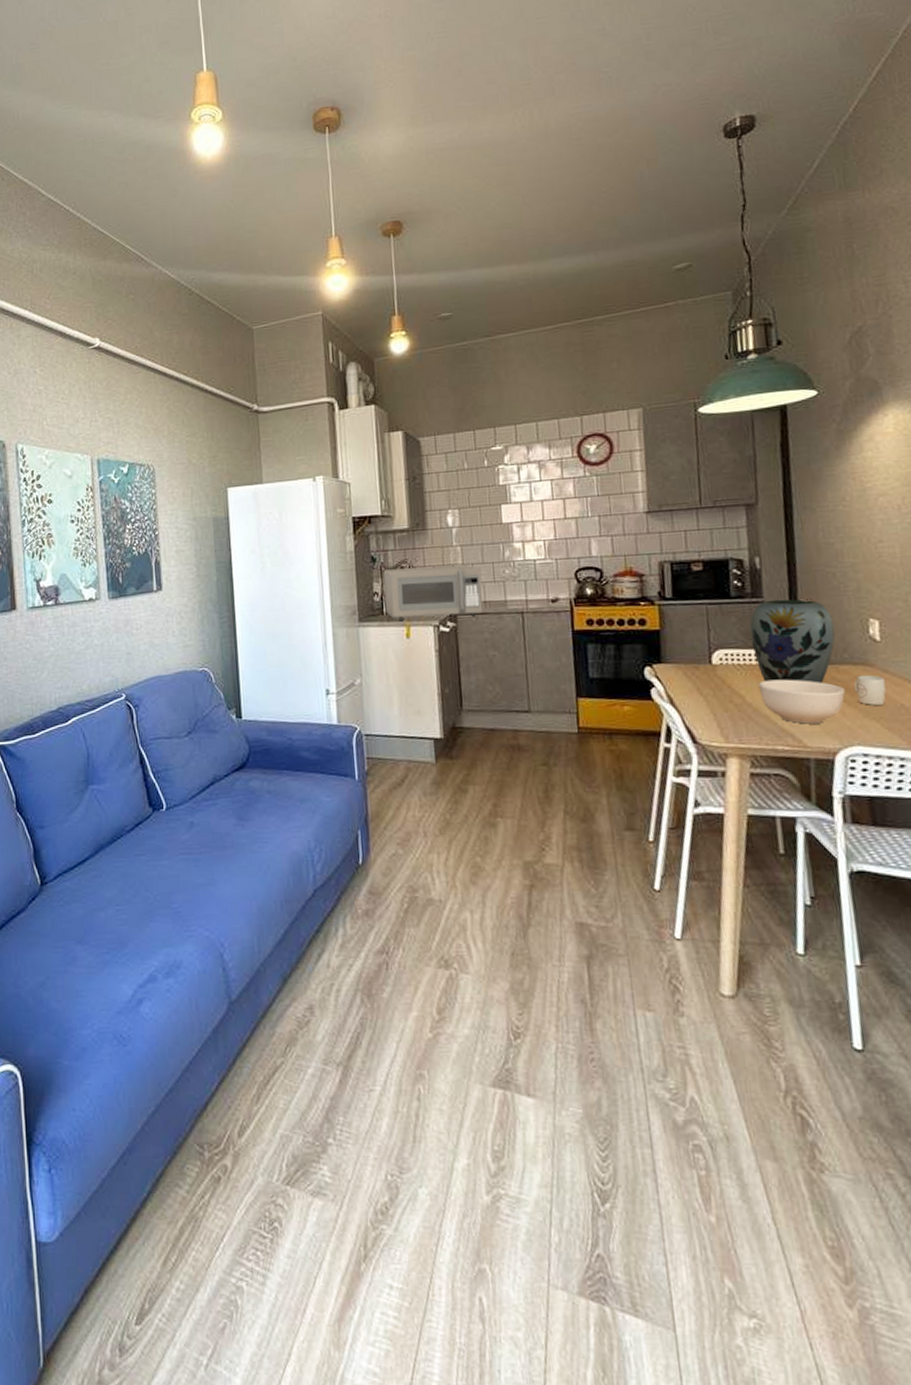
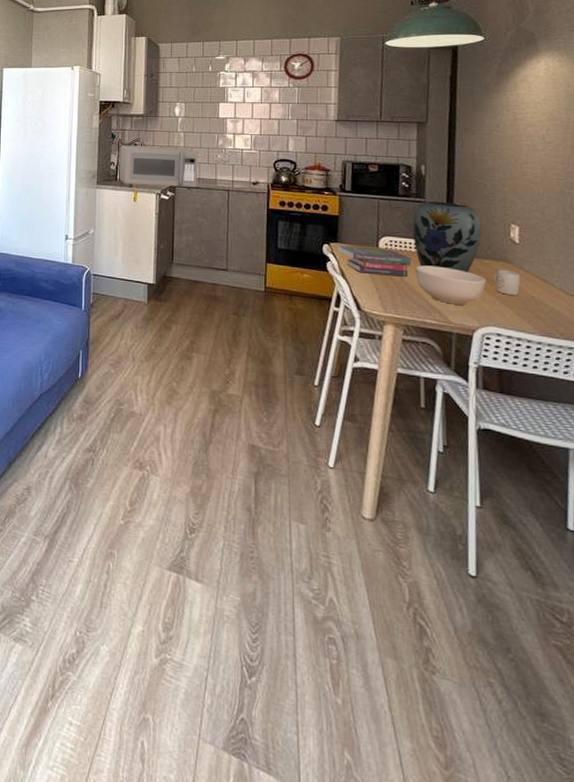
books: none [662,665,754,698] -> present [338,245,412,277]

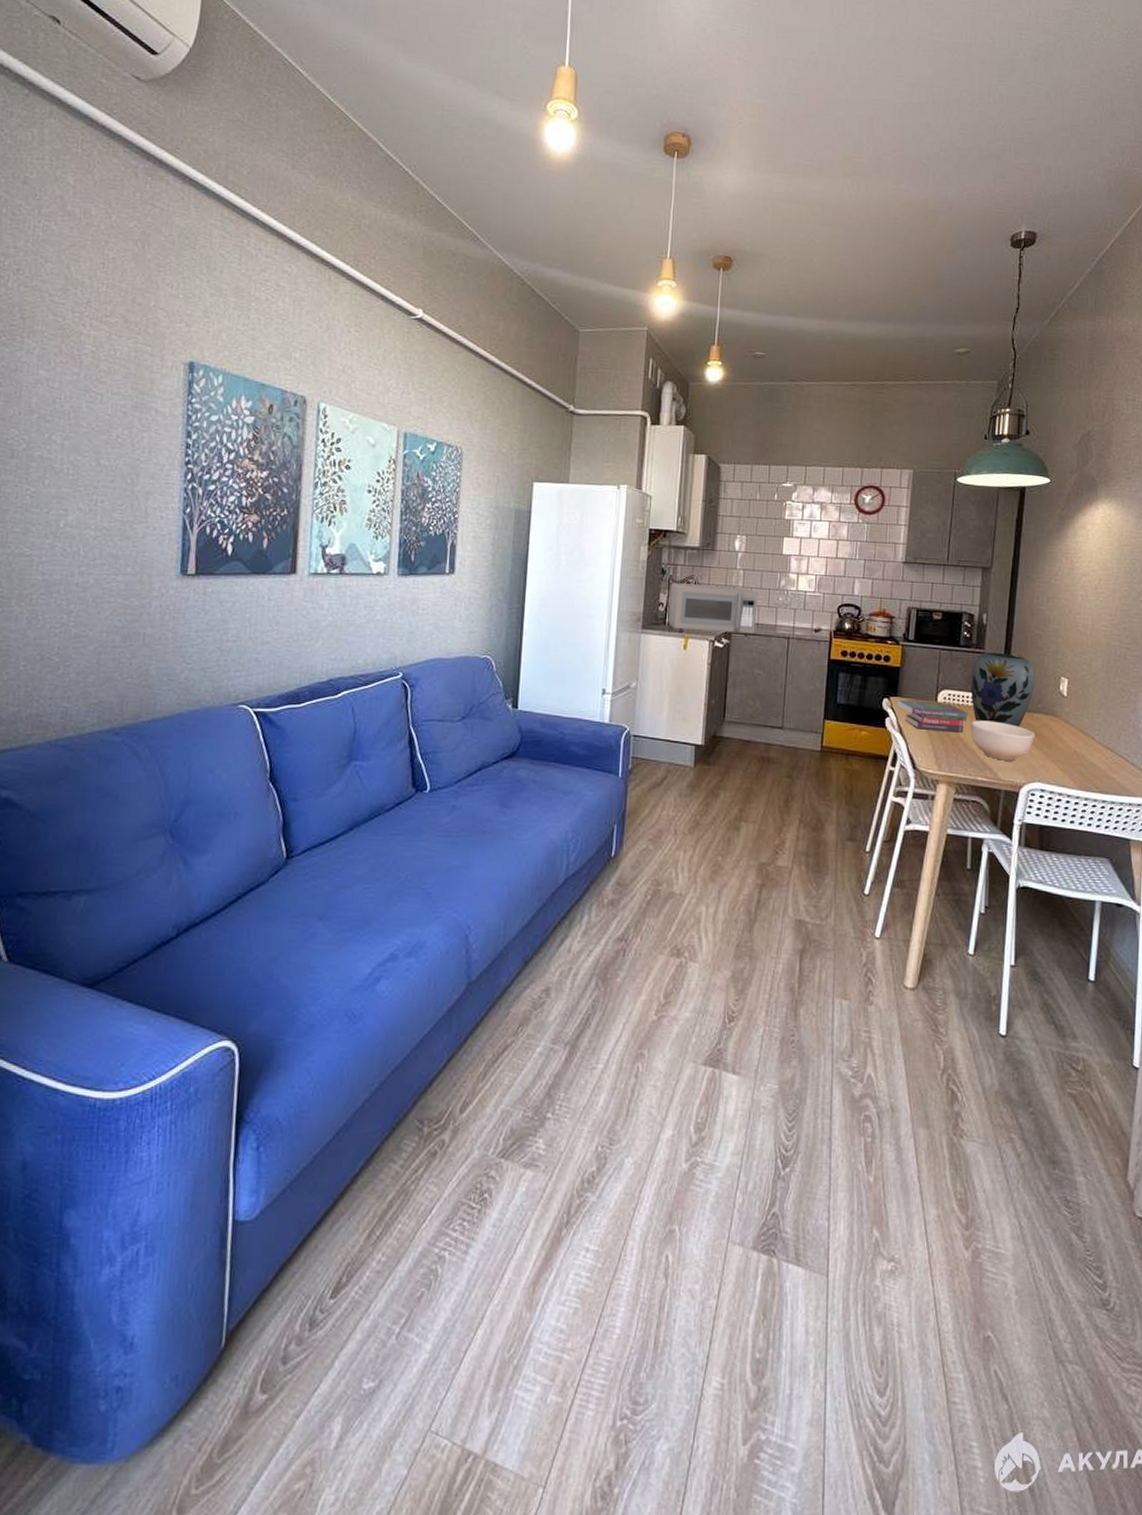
mug: present [493,269,521,296] -> none [1042,723,1066,751]

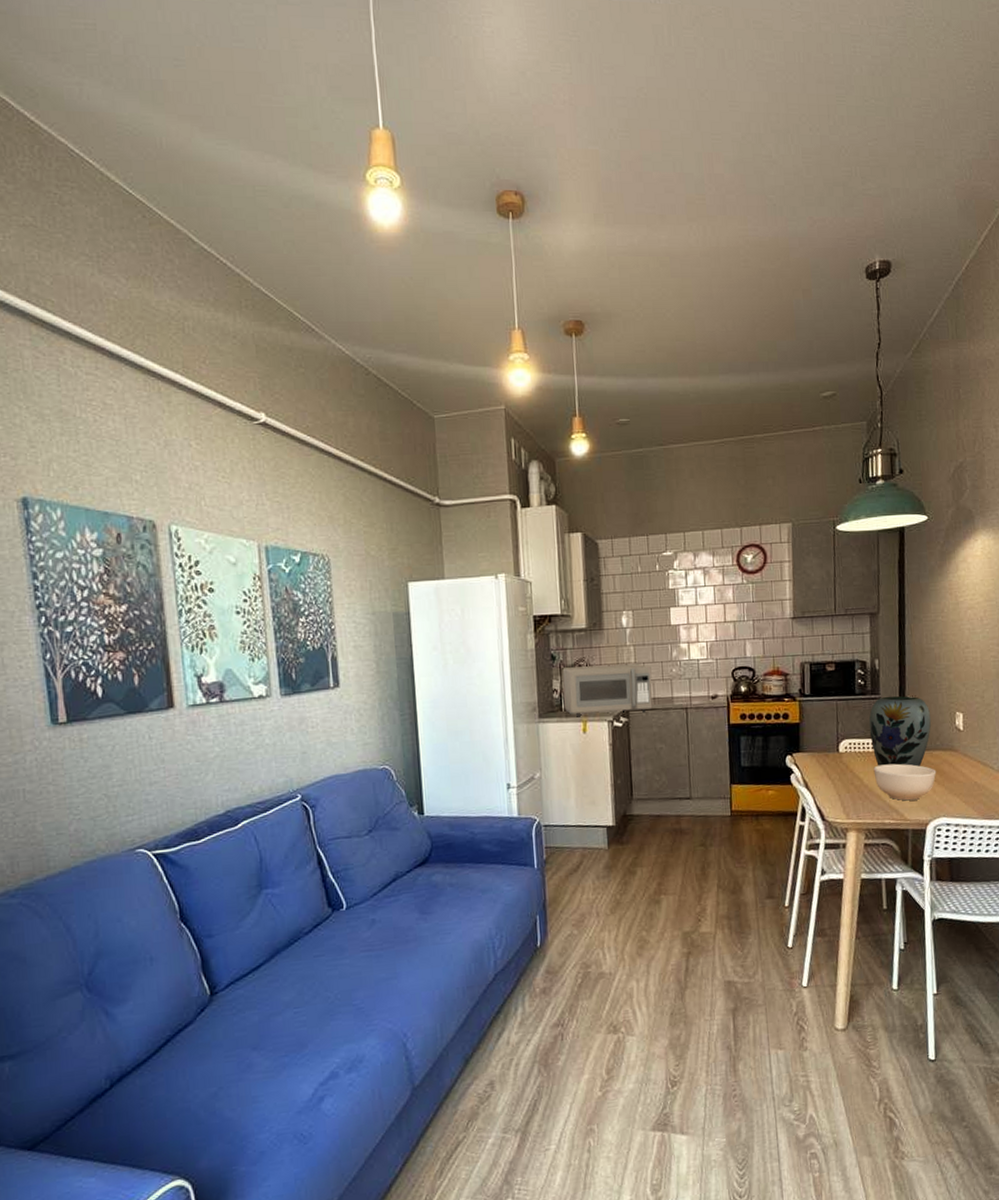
books: present [897,699,968,733] -> none [800,753,870,782]

